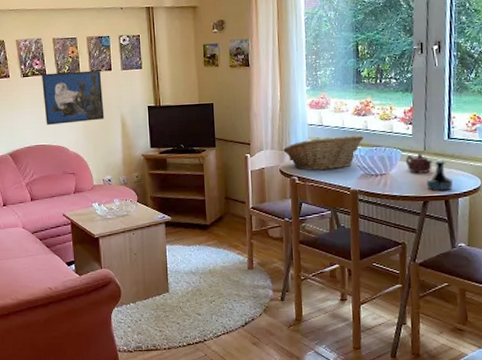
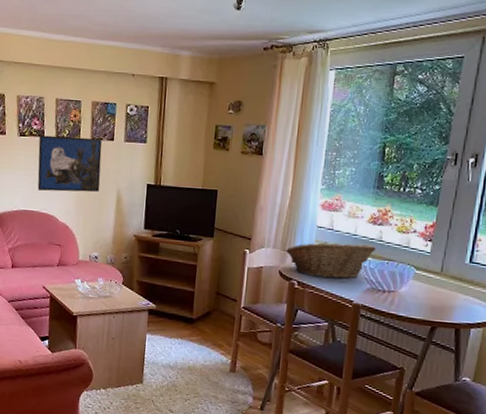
teapot: present [405,153,433,173] -> none [418,274,449,296]
tequila bottle: present [427,160,453,192] -> none [438,284,467,320]

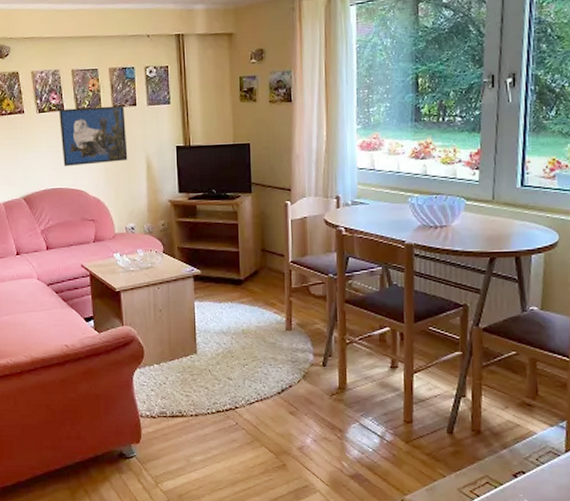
fruit basket: present [286,241,376,279] -> none [328,181,422,221]

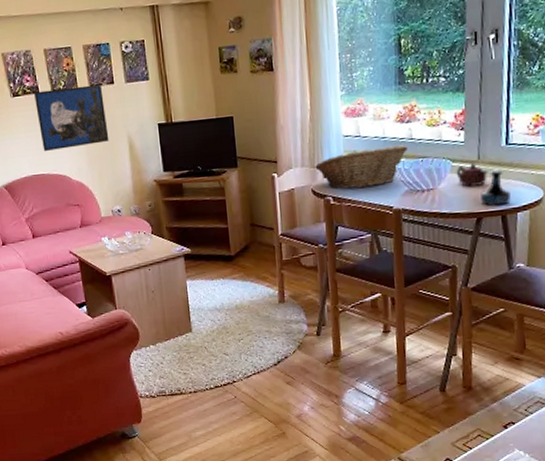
fruit basket: none [328,181,422,221] -> present [315,145,408,189]
teapot: none [470,203,503,225] -> present [456,163,488,186]
tequila bottle: none [494,210,525,247] -> present [481,169,511,206]

